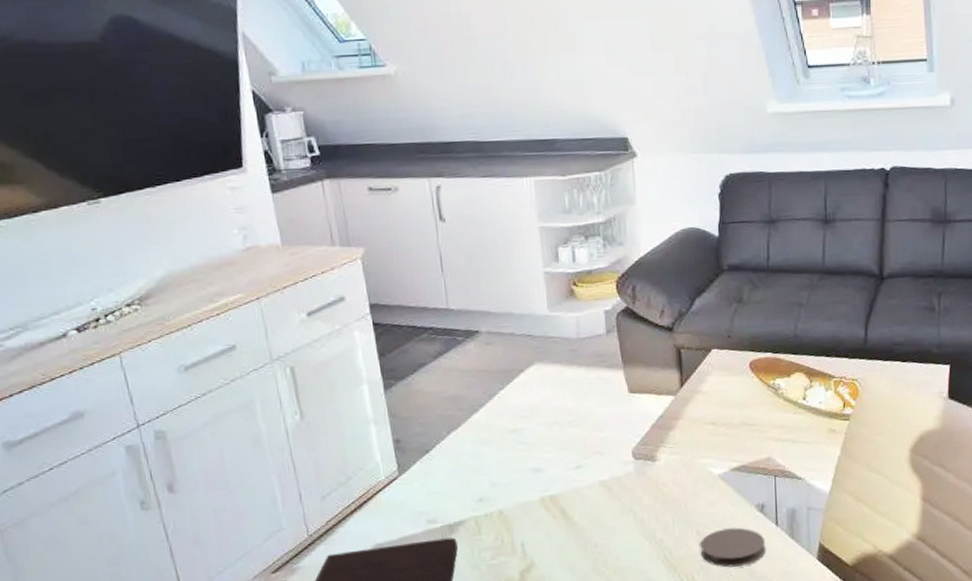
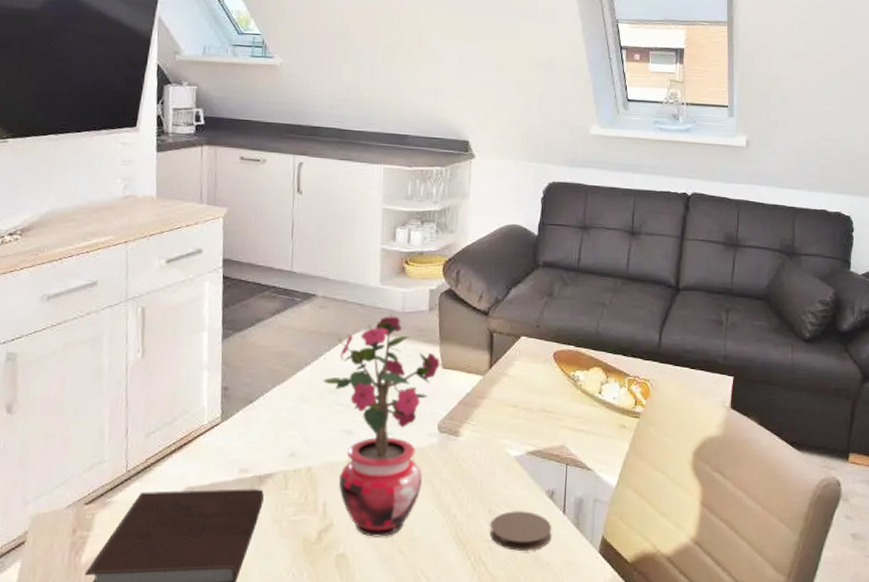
potted plant: none [500,341,629,571] -> present [322,313,442,537]

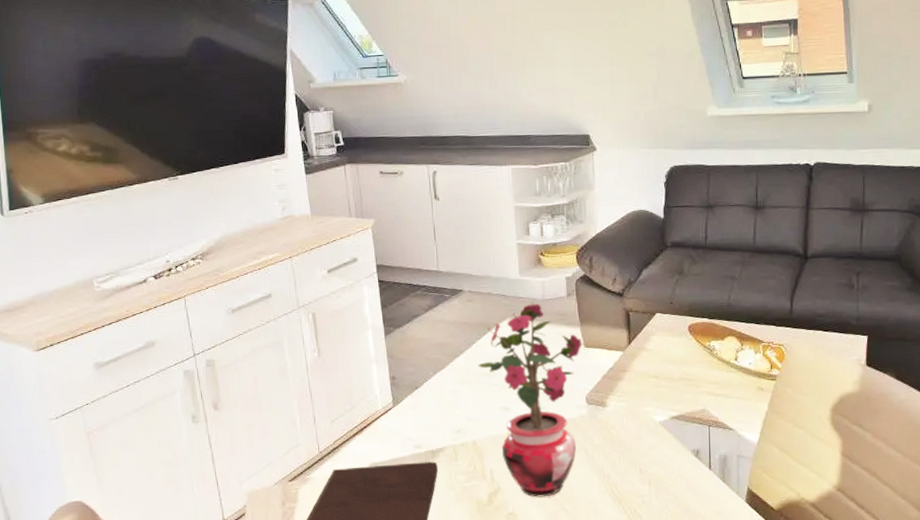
coaster: present [490,511,552,552] -> none [642,469,700,504]

